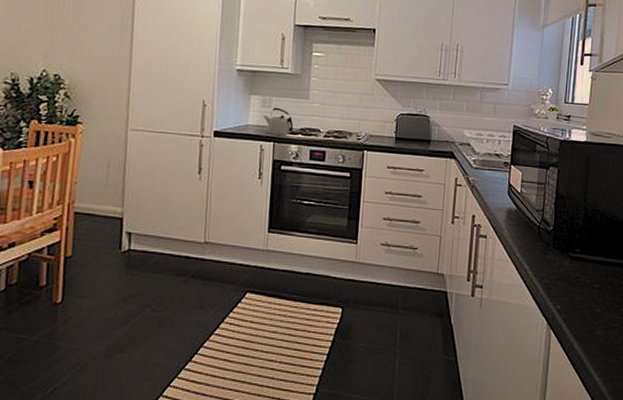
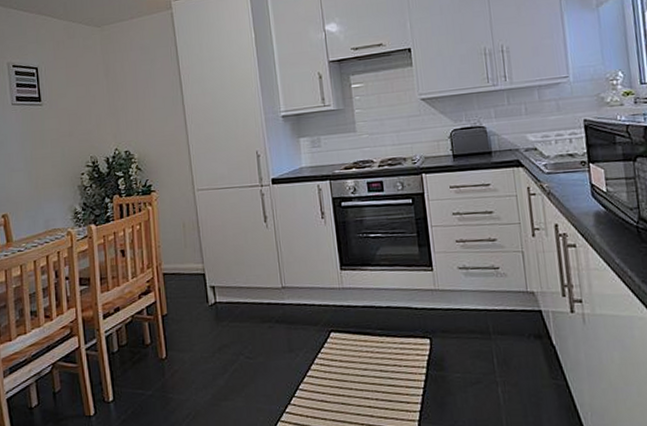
kettle: present [263,107,294,136] -> none [314,145,347,174]

